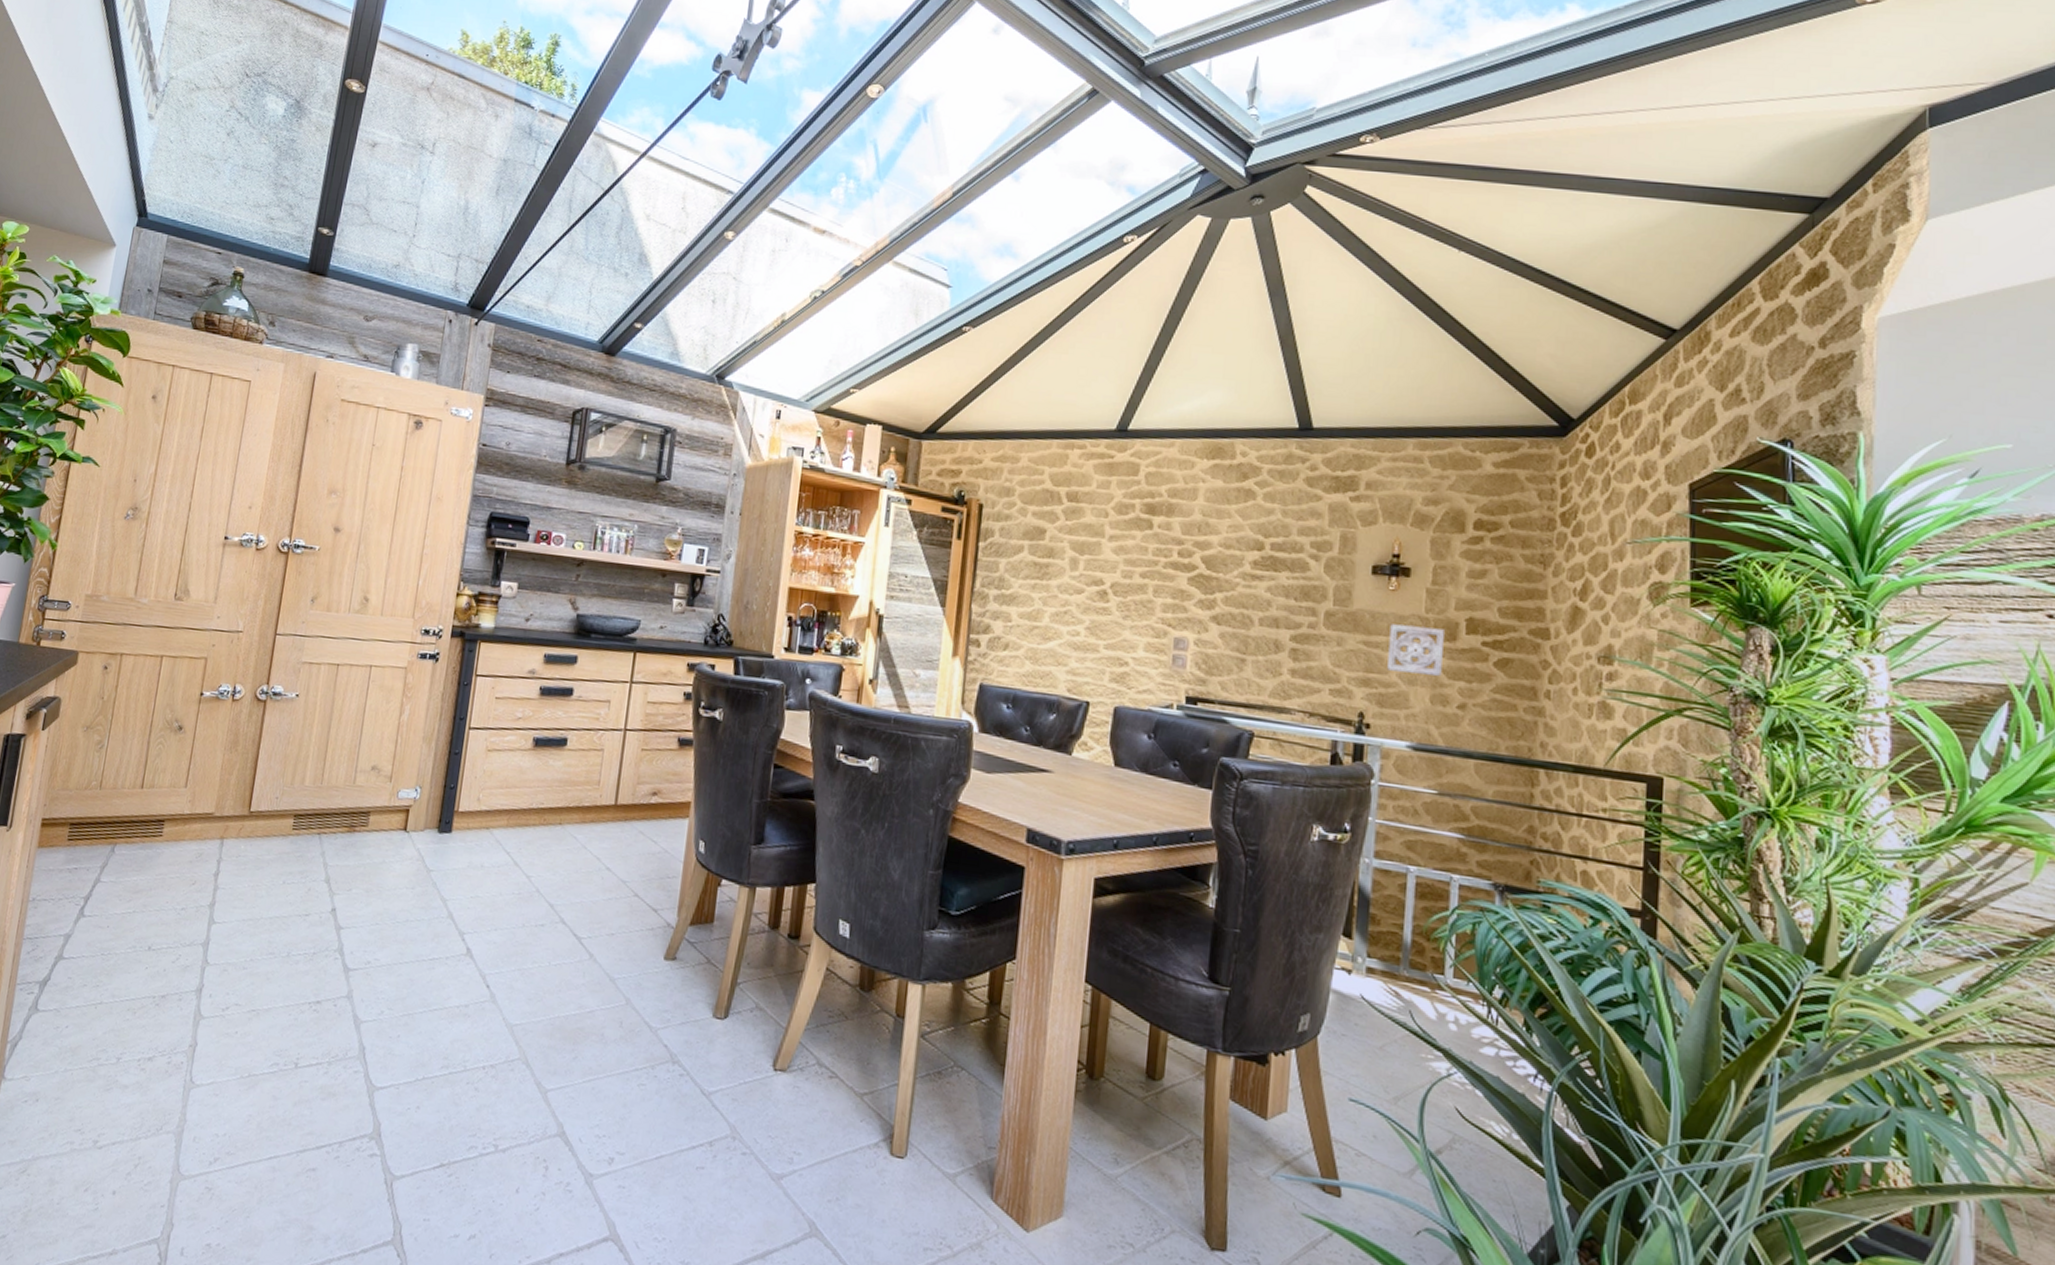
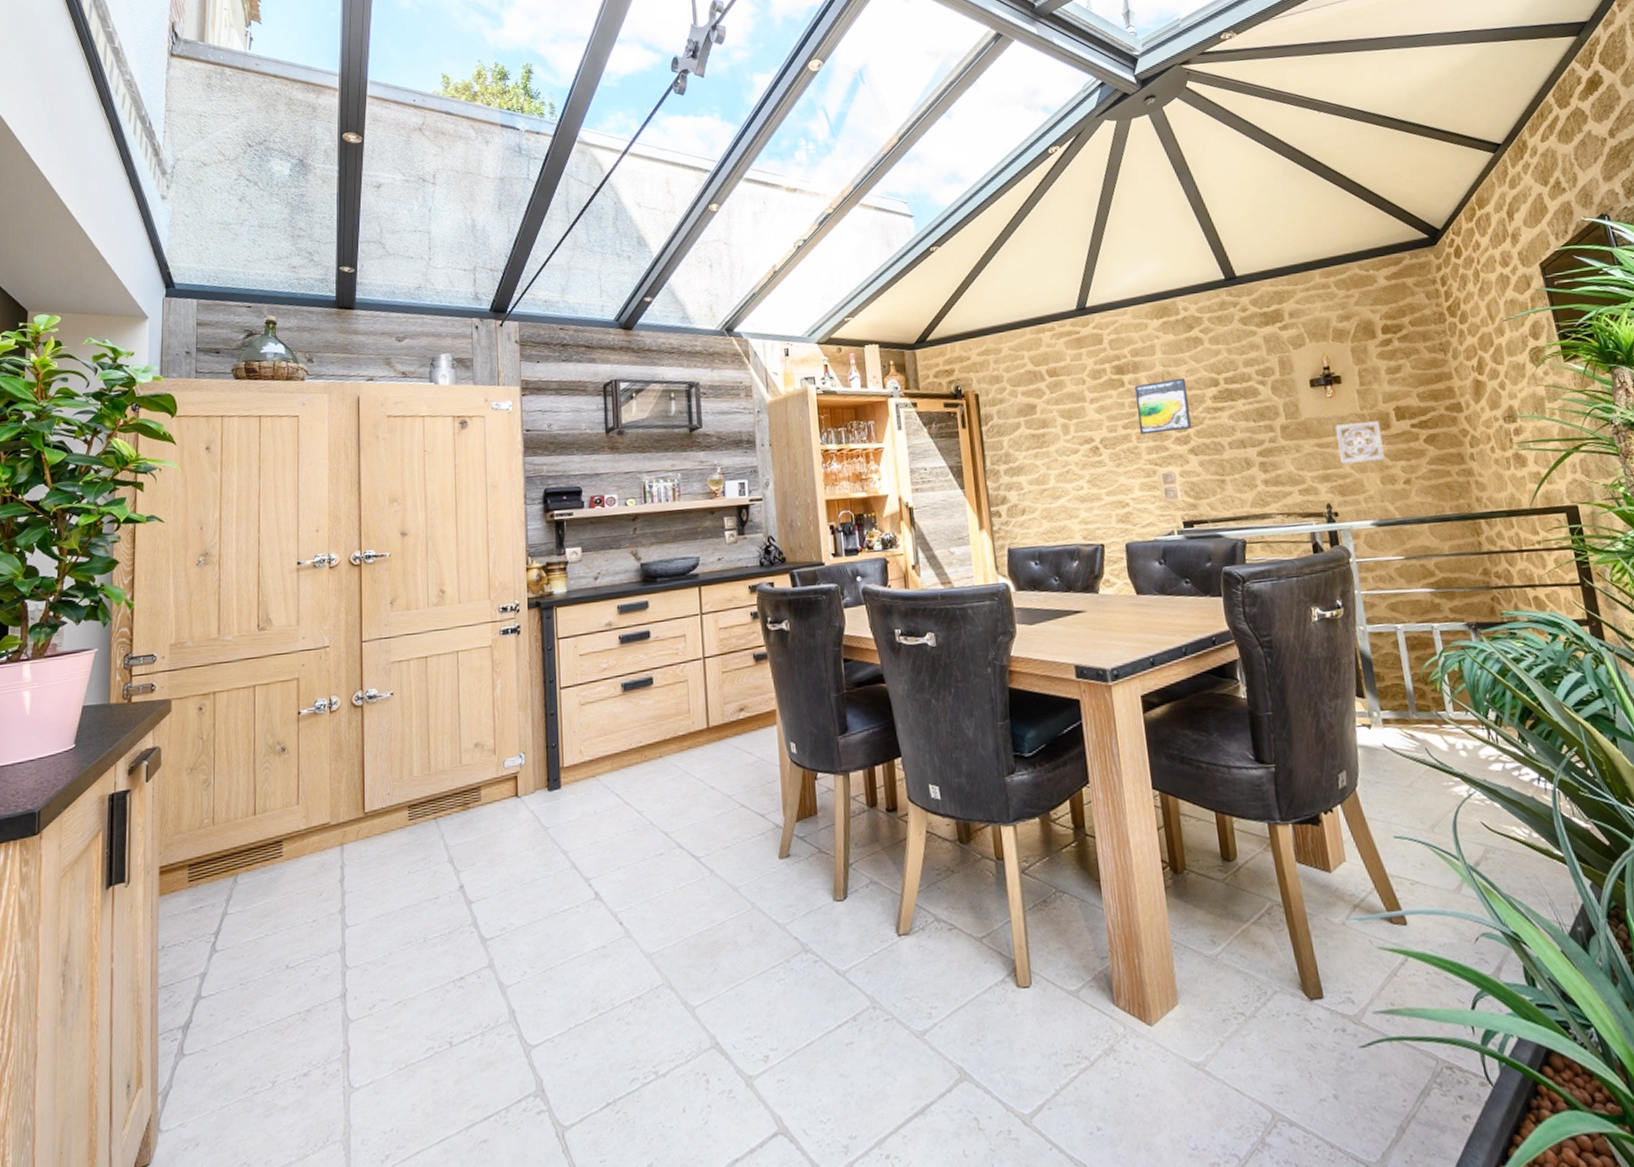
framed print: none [1158,530,1226,593] -> present [1134,378,1191,435]

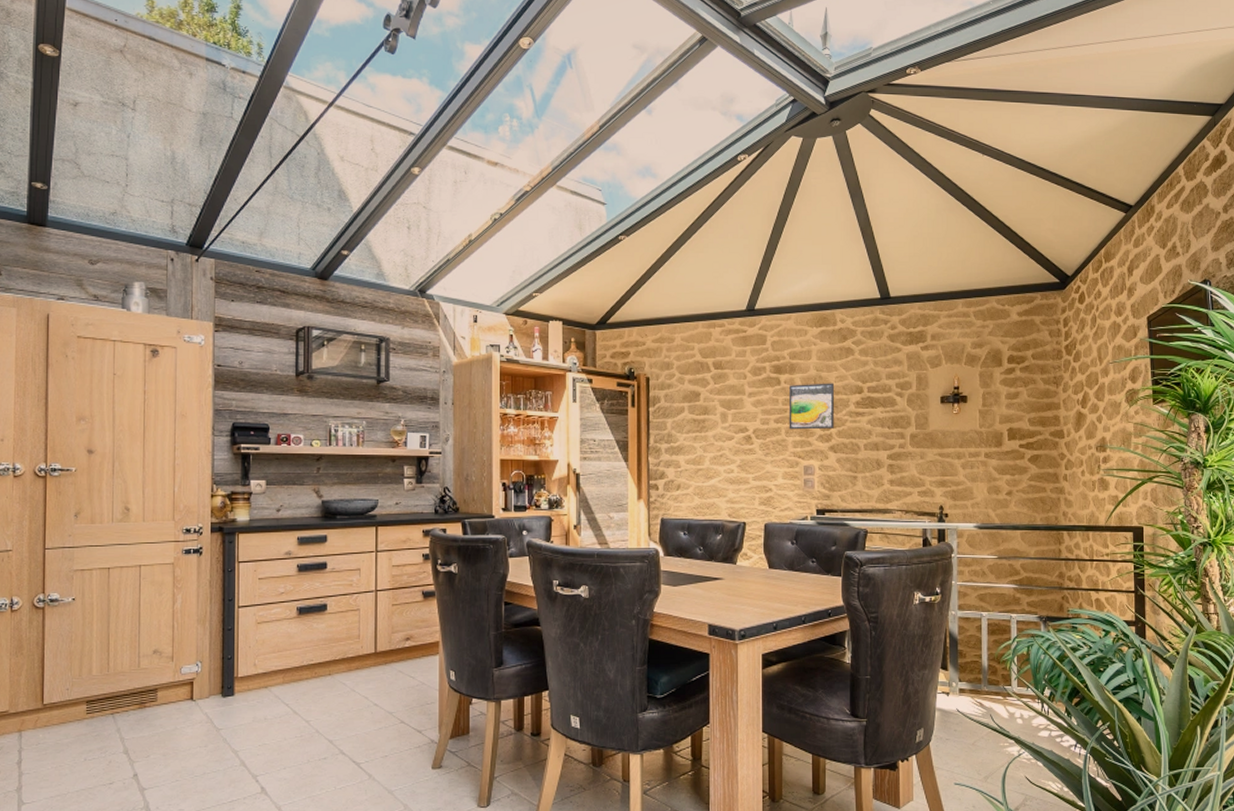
wall ornament: present [1335,421,1385,464] -> none [956,438,994,474]

